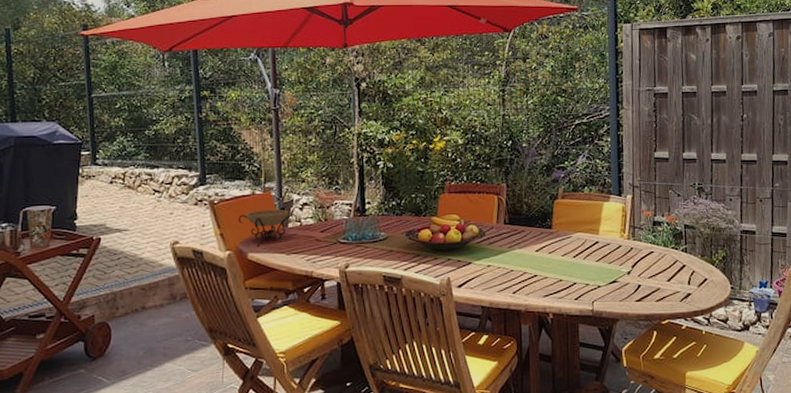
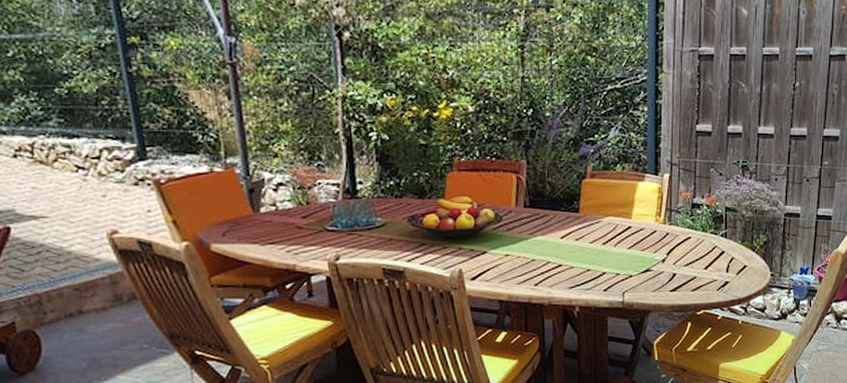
decorative bowl: present [238,210,298,241] -> none [194,191,273,229]

